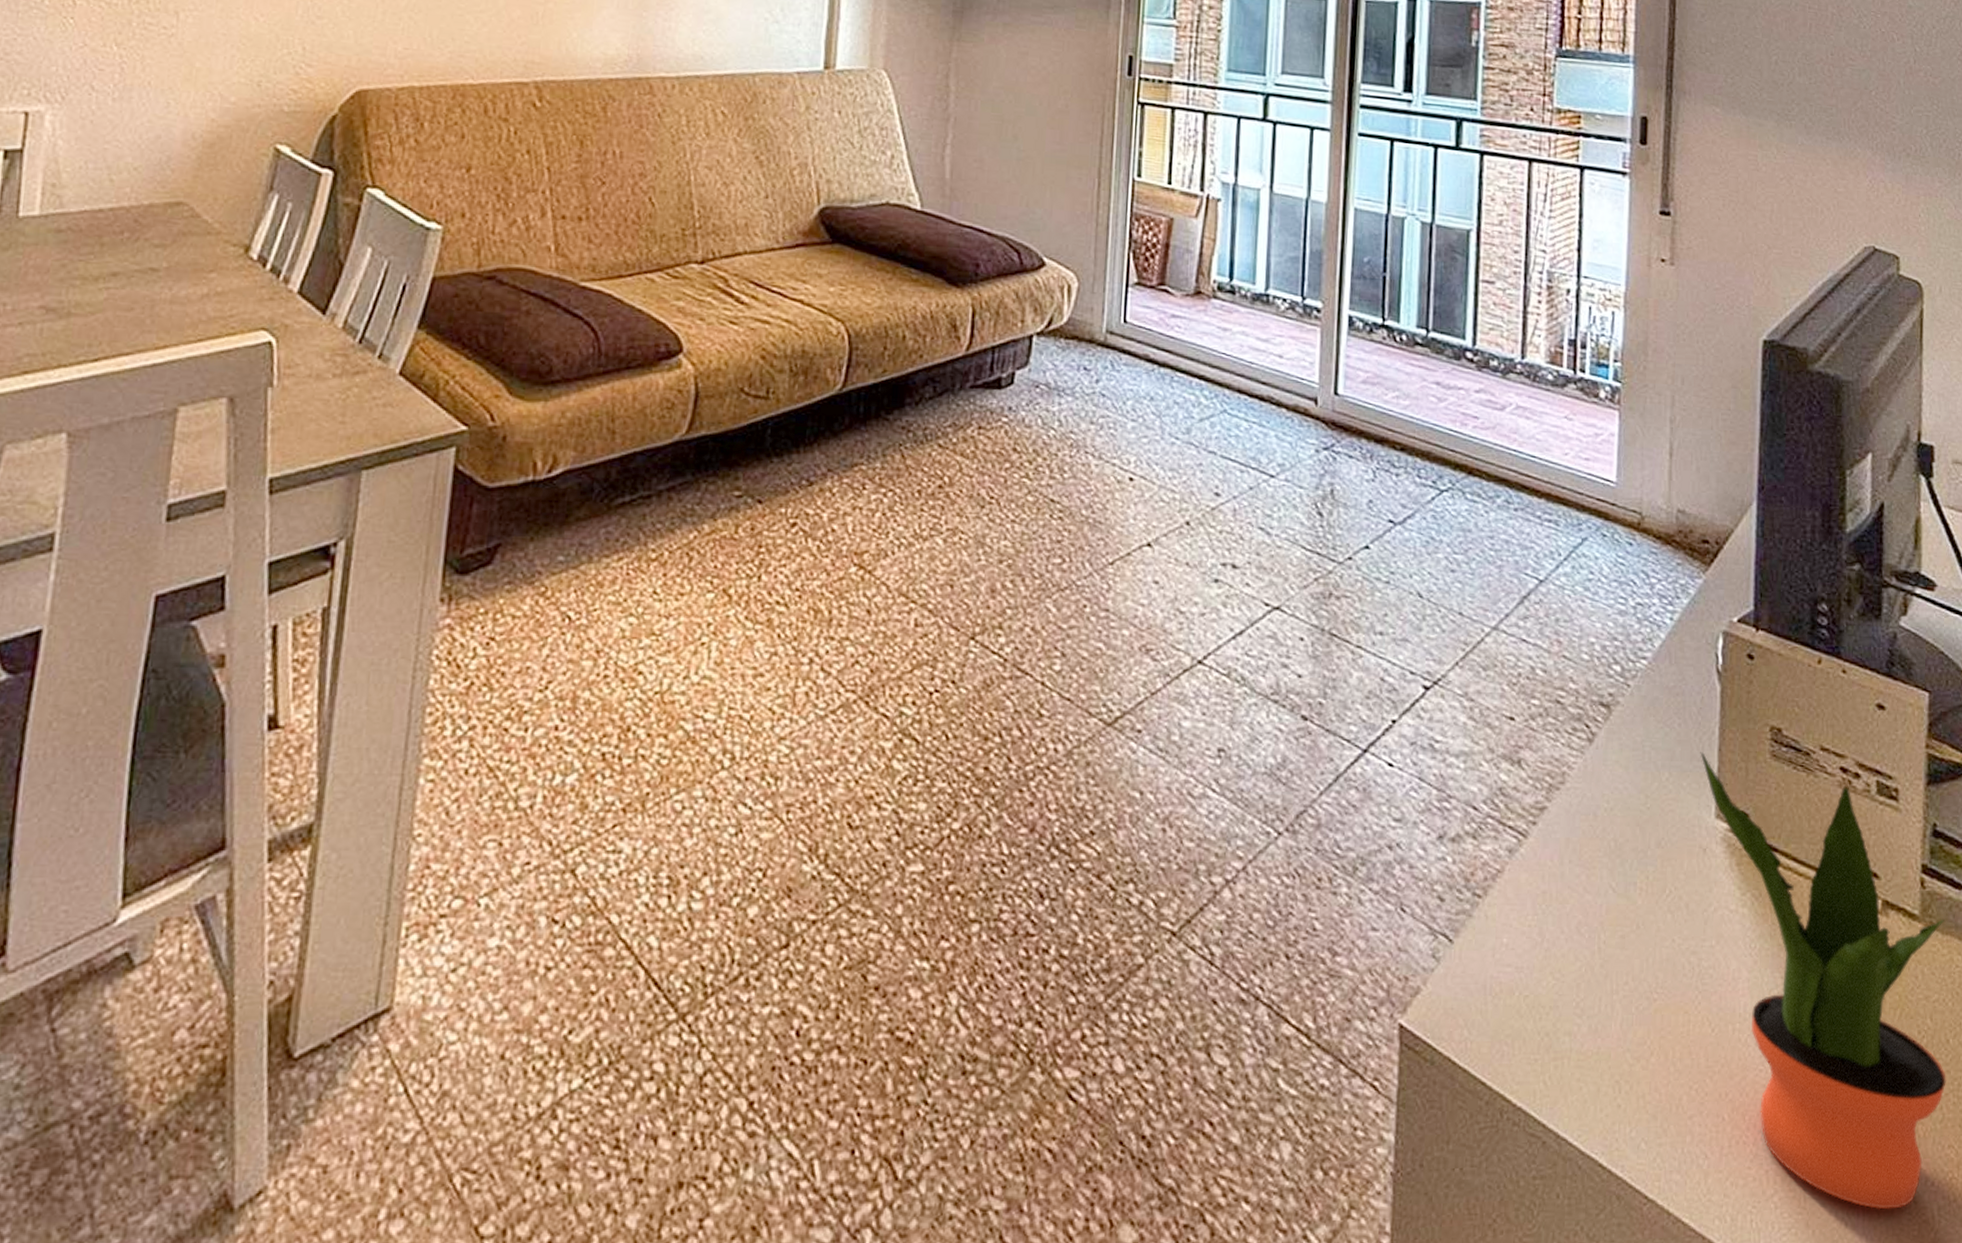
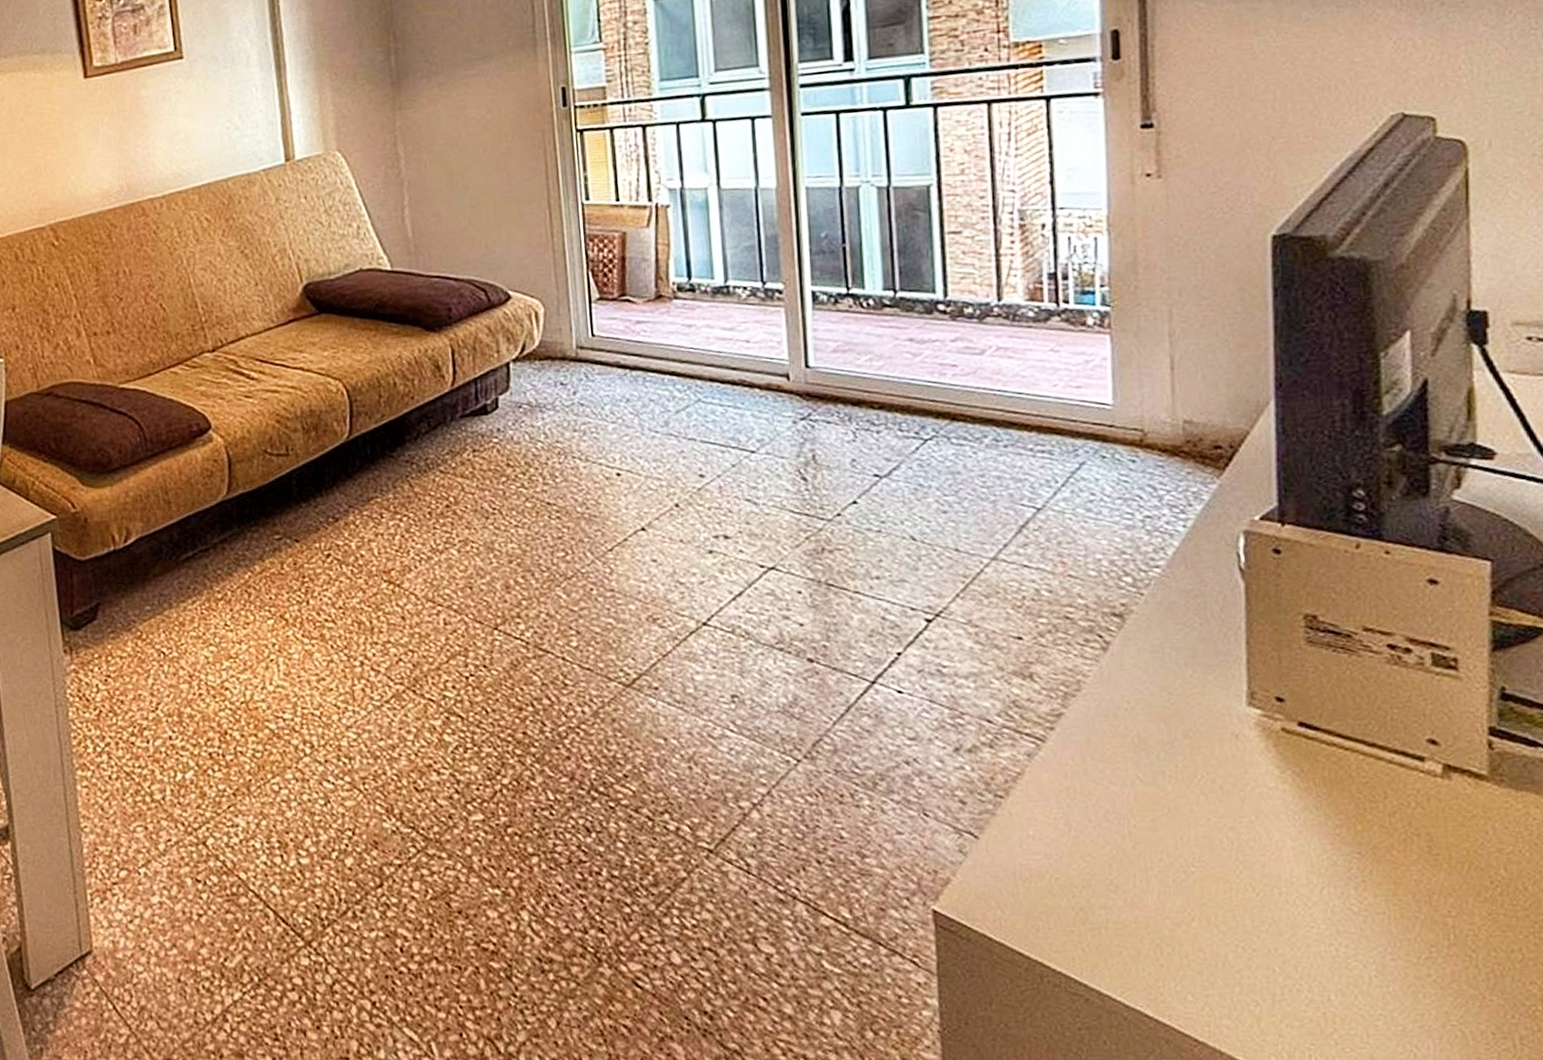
potted plant: present [1700,752,1946,1210] -> none [1226,647,1525,1042]

